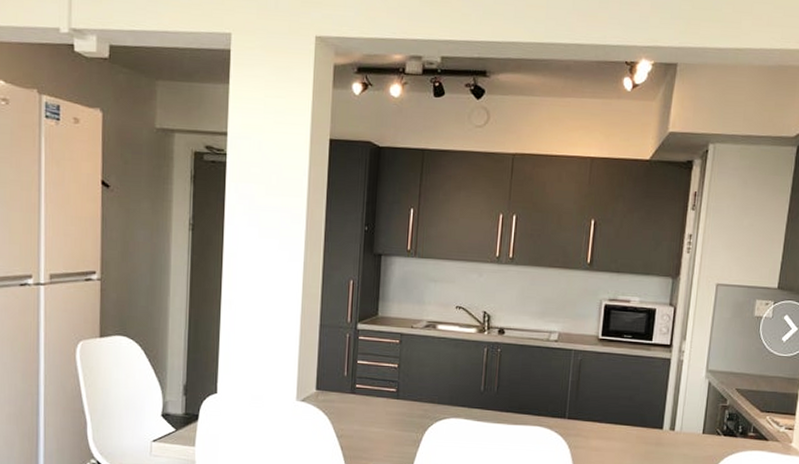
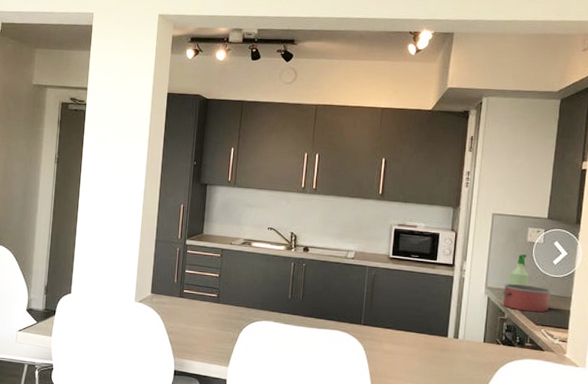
cooking pot: none [725,366,779,398] -> present [502,284,552,313]
spray bottle: none [733,331,755,368] -> present [509,254,529,286]

